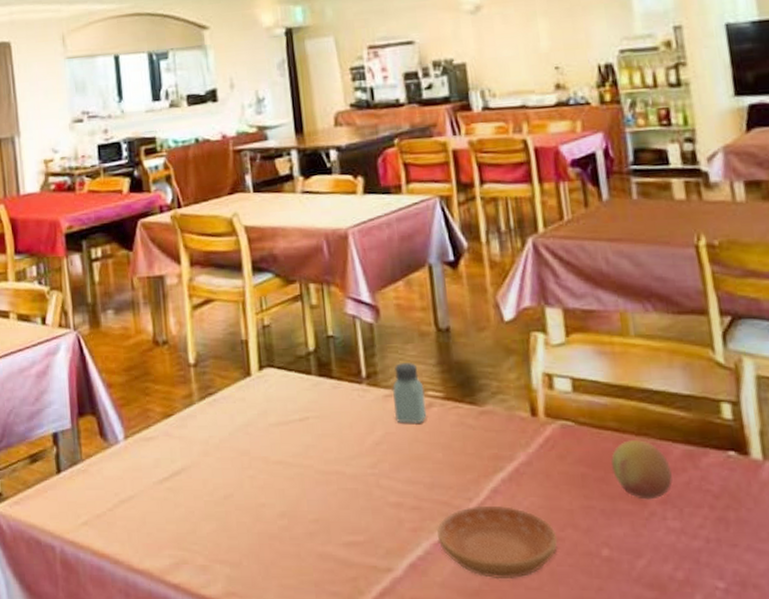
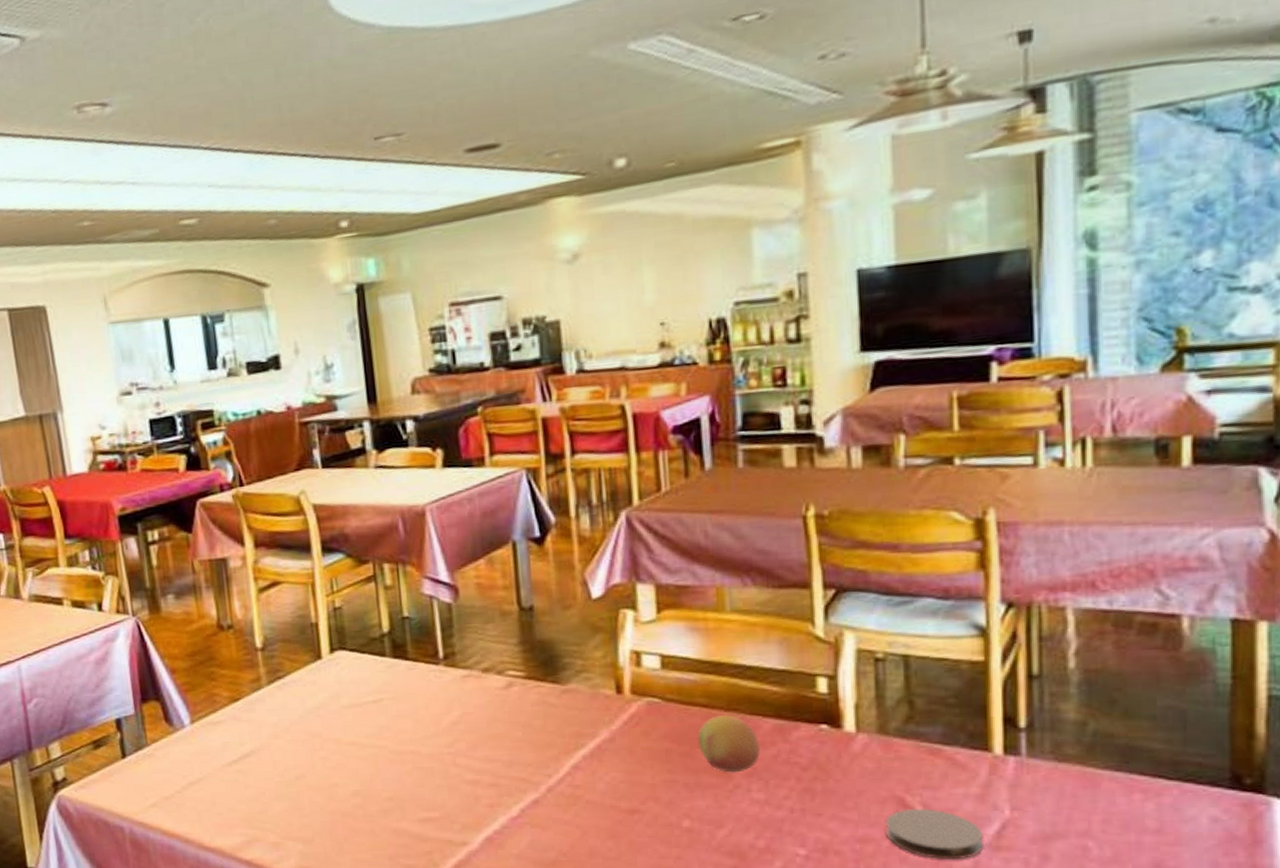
saltshaker: present [392,363,427,423] -> none [471,642,507,703]
saucer: present [436,505,558,580] -> none [513,780,638,851]

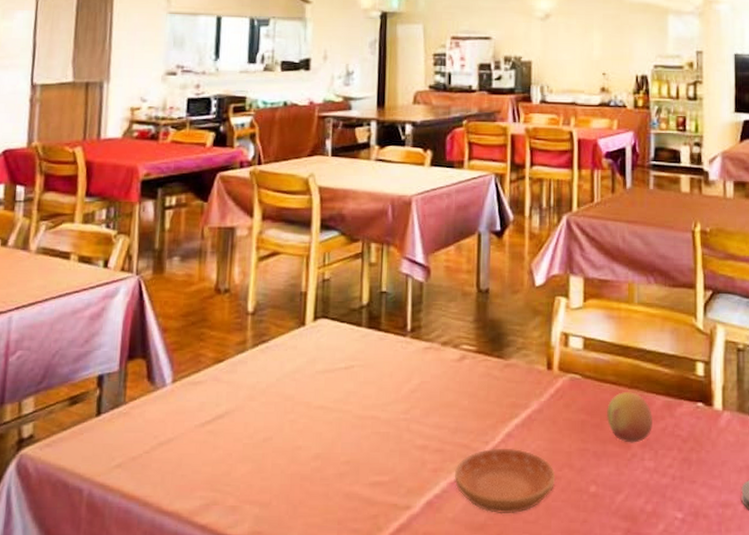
saucer: none [513,780,638,851] -> present [454,448,556,515]

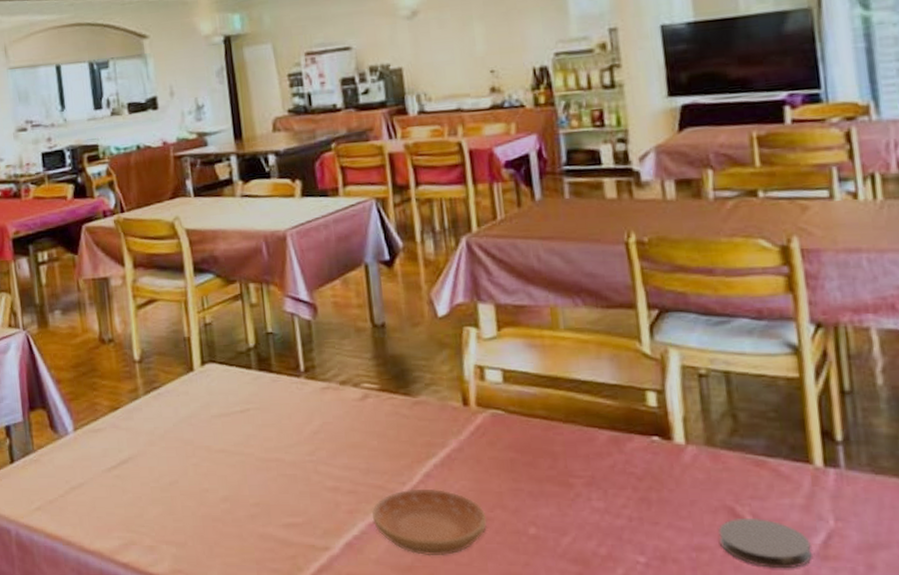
fruit: present [606,391,654,443] -> none [539,426,598,482]

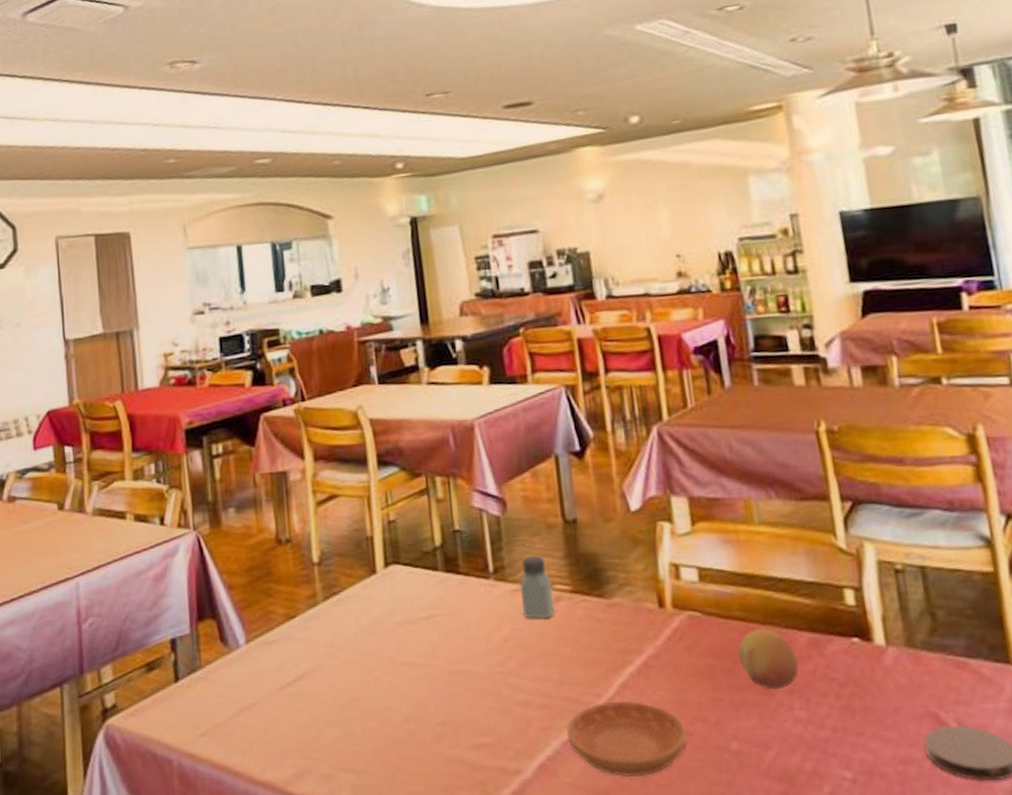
saltshaker: none [330,357,363,414] -> present [520,556,555,619]
fruit: none [539,426,598,482] -> present [738,628,799,690]

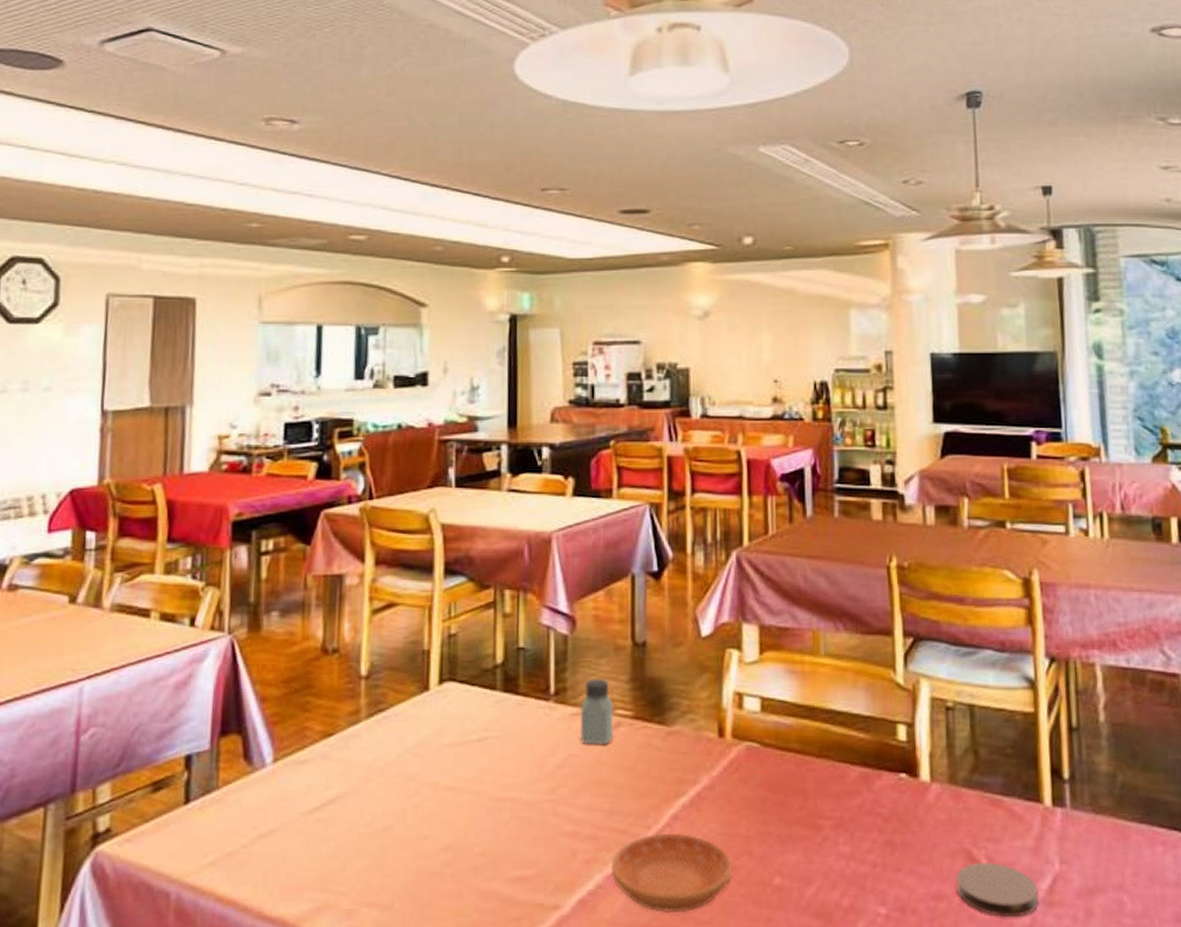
fruit: present [738,628,799,690] -> none [790,761,848,824]

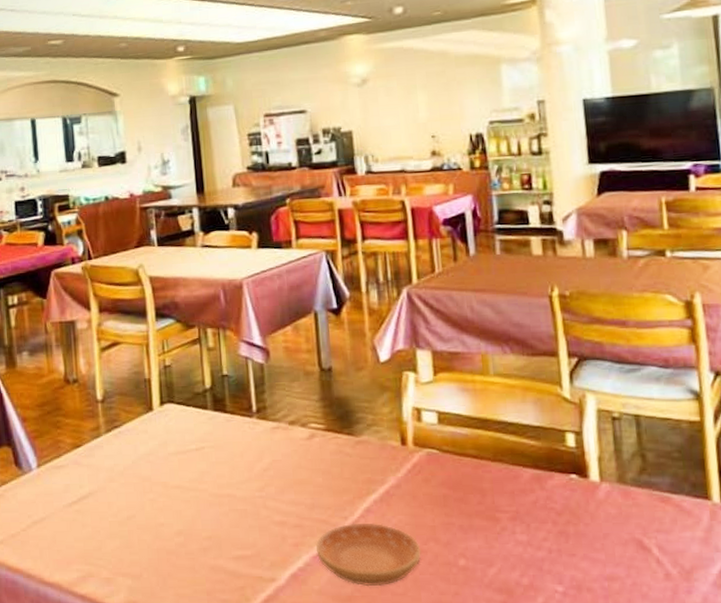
saltshaker: present [579,679,614,745] -> none [280,399,310,452]
coaster: present [955,861,1039,918] -> none [627,549,710,597]

